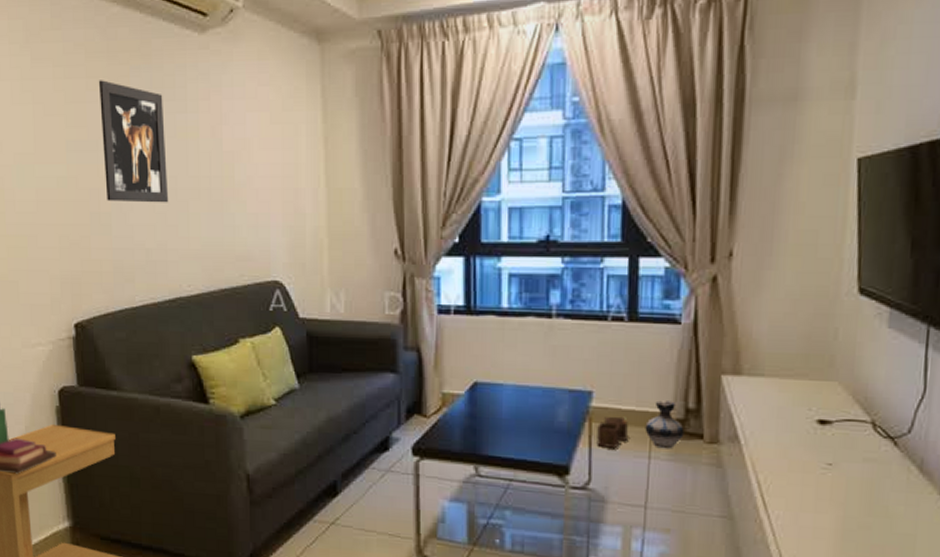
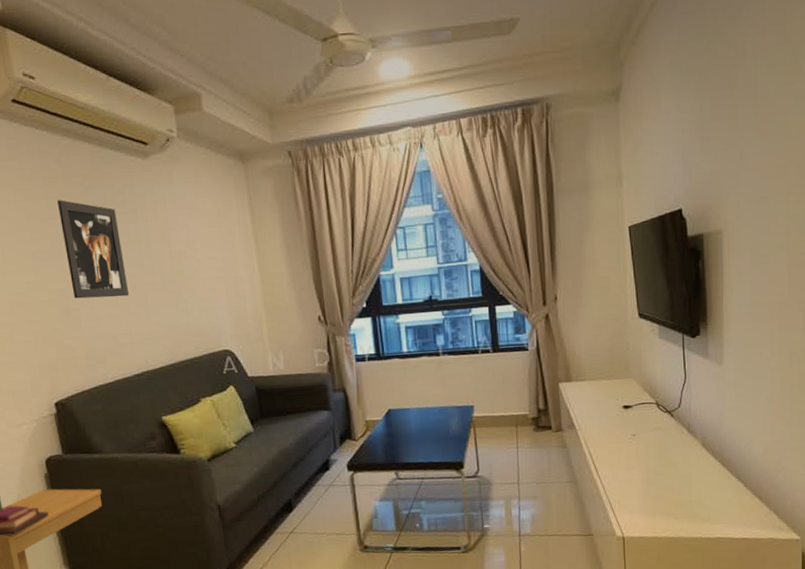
lantern: present [597,416,628,448] -> none [479,421,501,445]
ceramic jug: present [645,400,685,449] -> none [512,405,539,440]

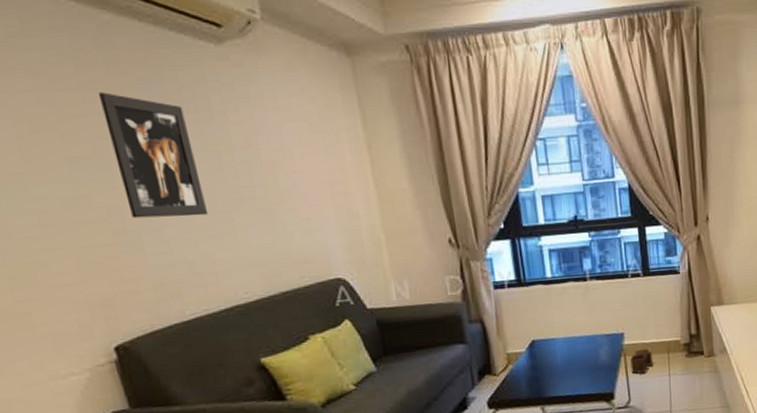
lantern: none [479,421,501,445] -> present [630,348,653,374]

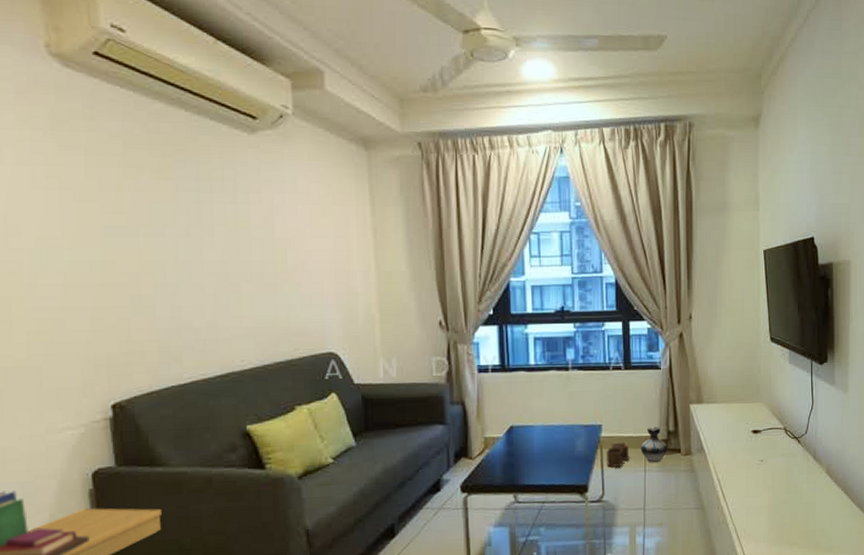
wall art: present [99,92,207,219] -> none [140,170,218,286]
ceramic jug: none [664,331,691,367] -> present [640,427,668,463]

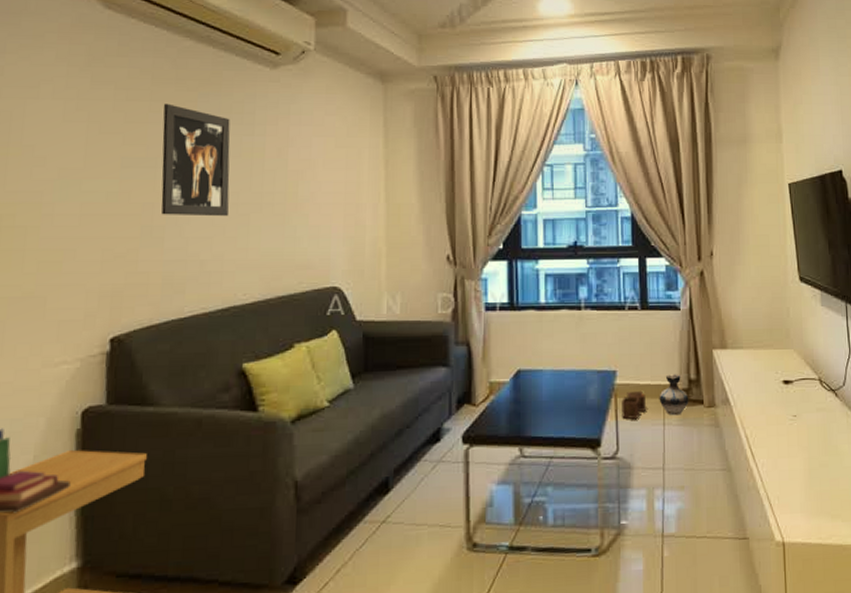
wall art: none [140,170,218,286] -> present [161,103,230,217]

